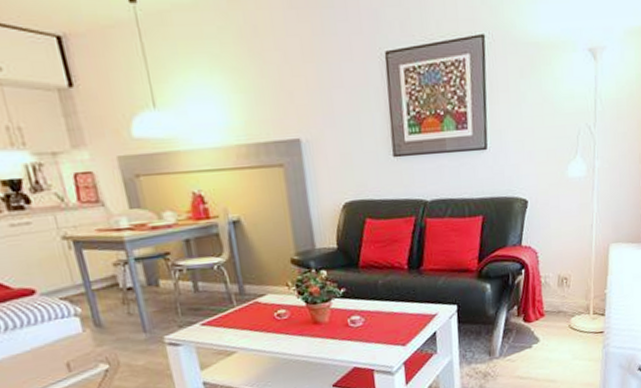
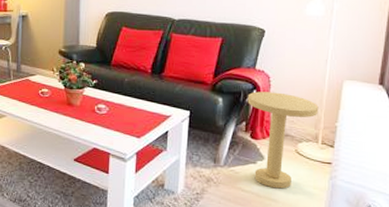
side table: none [516,267,588,369] -> present [247,91,319,189]

